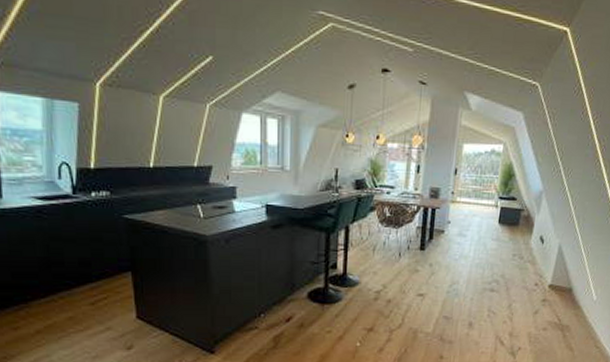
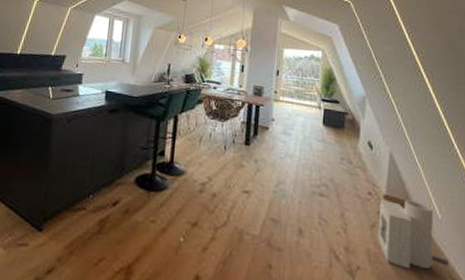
air purifier: none [539,287,596,345] -> present [378,198,449,269]

